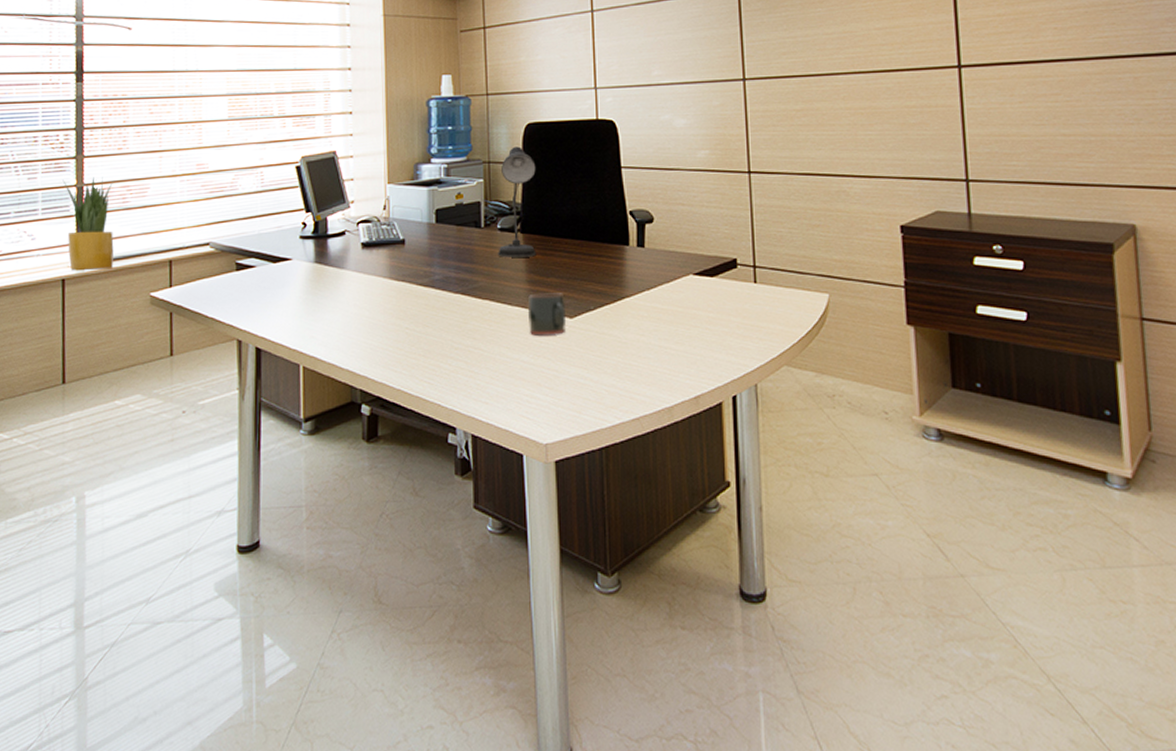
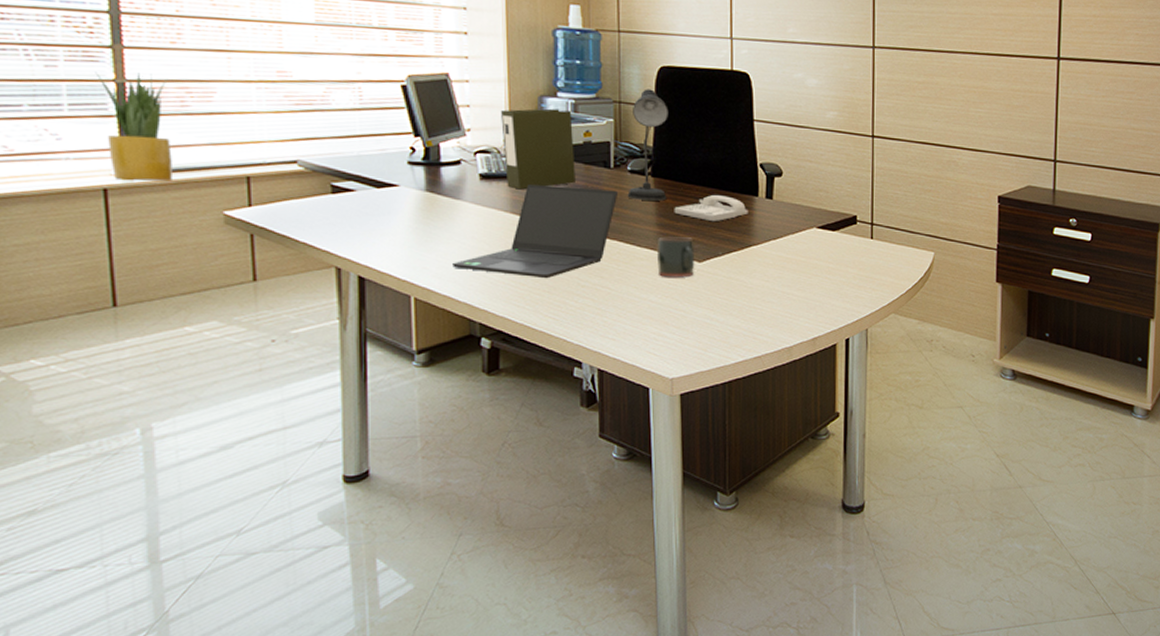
laptop: none [337,249,489,343] -> present [453,185,619,279]
binder: none [381,174,448,255] -> present [501,108,575,190]
telephone: none [544,246,619,276] -> present [674,194,748,222]

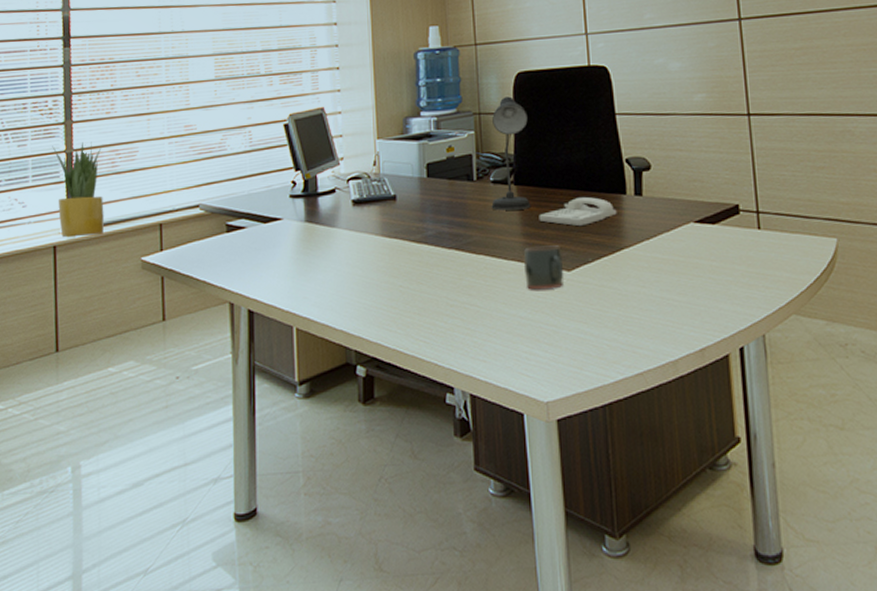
laptop: present [453,185,619,279] -> none [330,203,483,301]
binder: present [501,108,575,190] -> none [370,127,440,212]

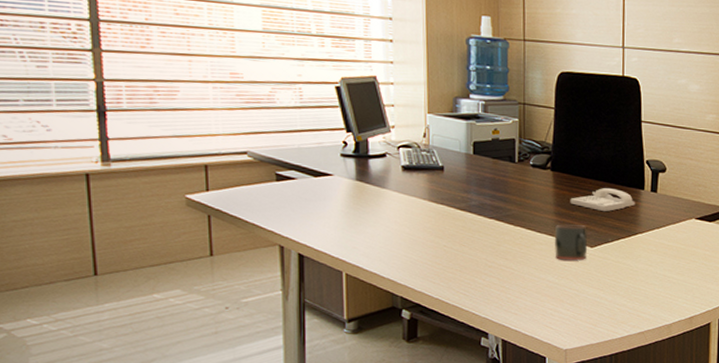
planter: present [52,142,104,238] -> none [78,71,143,168]
desk lamp: present [491,96,531,211] -> none [529,92,567,192]

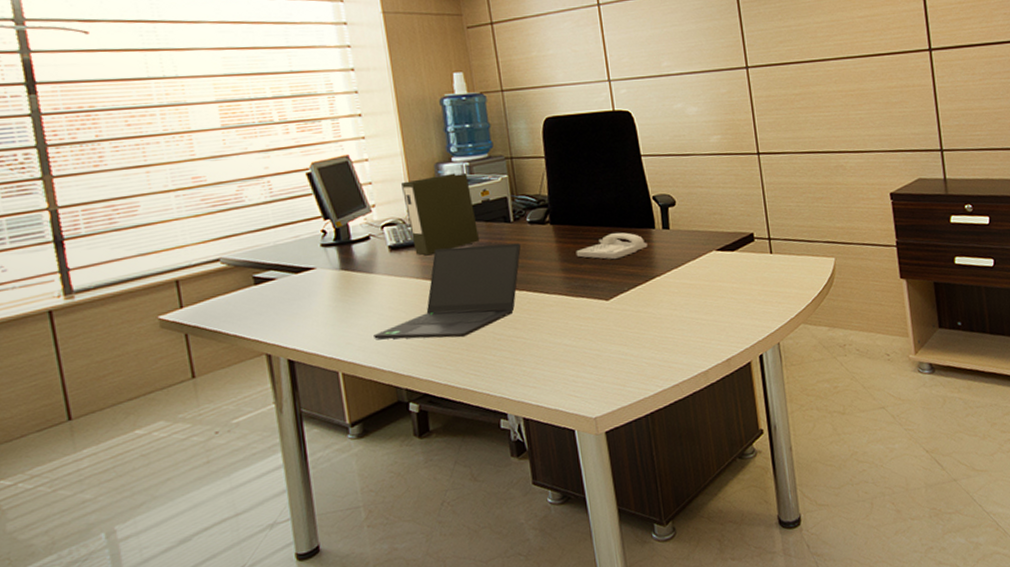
laptop: none [378,176,522,259] -> present [374,243,522,340]
binder: none [421,108,485,181] -> present [402,172,479,256]
mug: present [554,224,588,260] -> none [564,277,604,319]

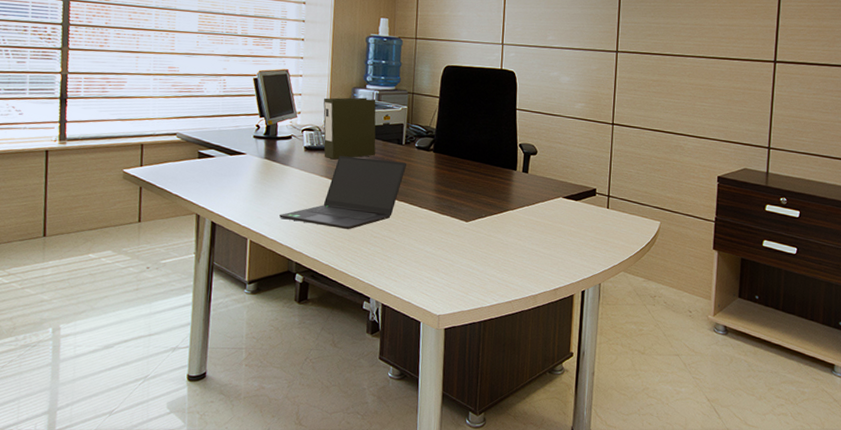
telephone: present [576,232,648,260] -> none [449,168,508,190]

